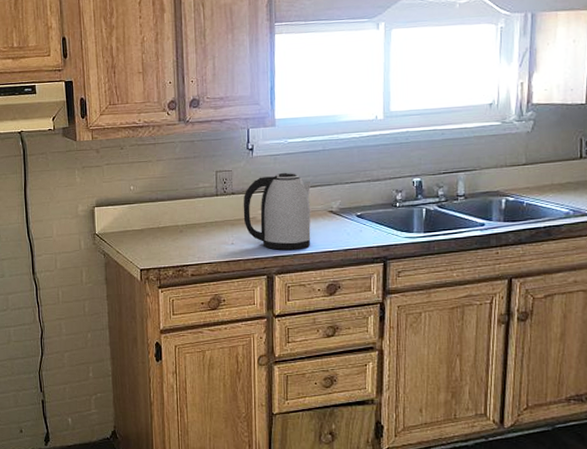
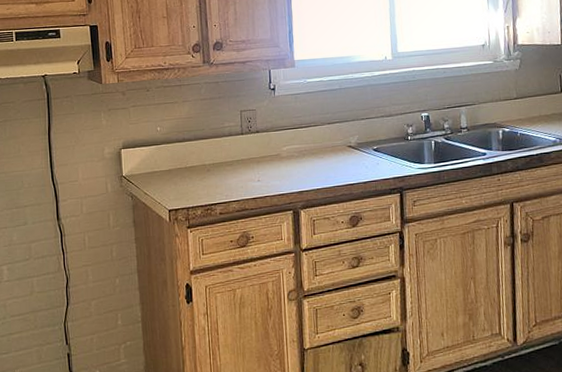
kettle: present [243,172,311,250] -> none [267,110,333,185]

